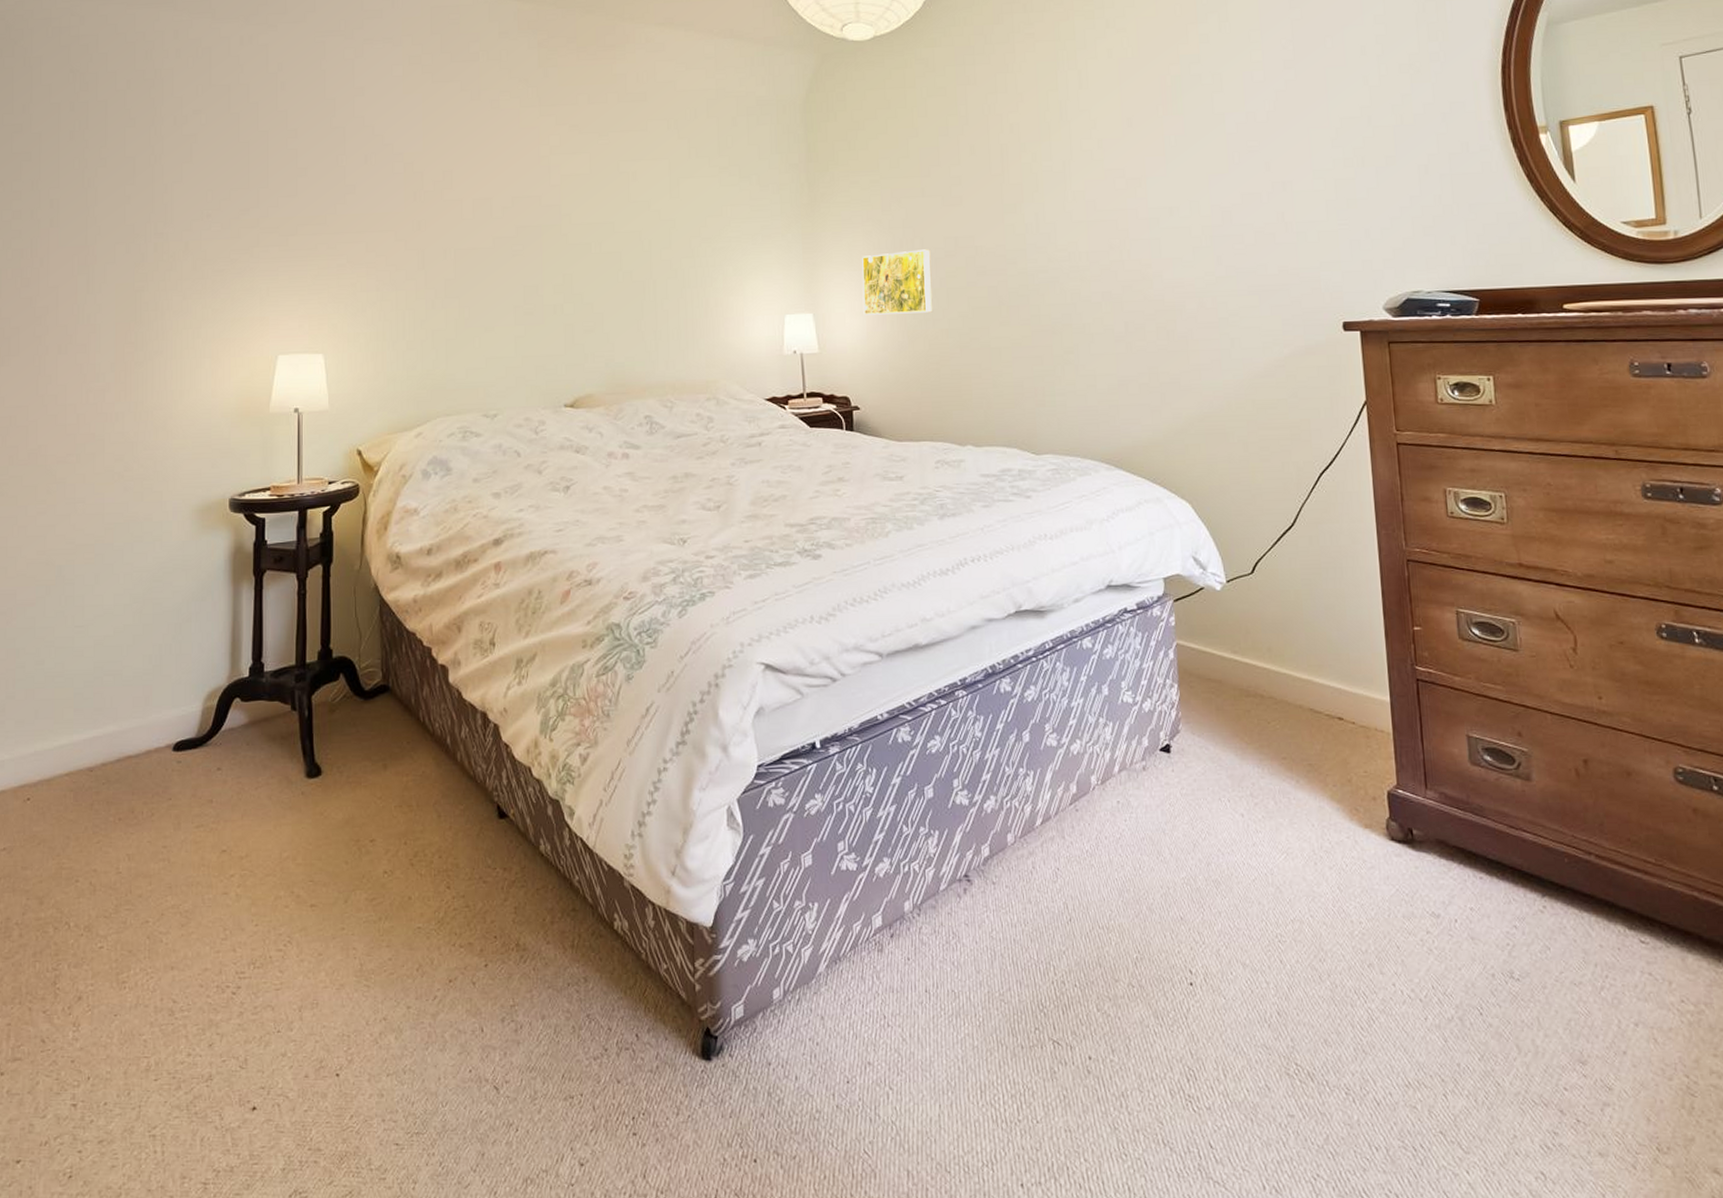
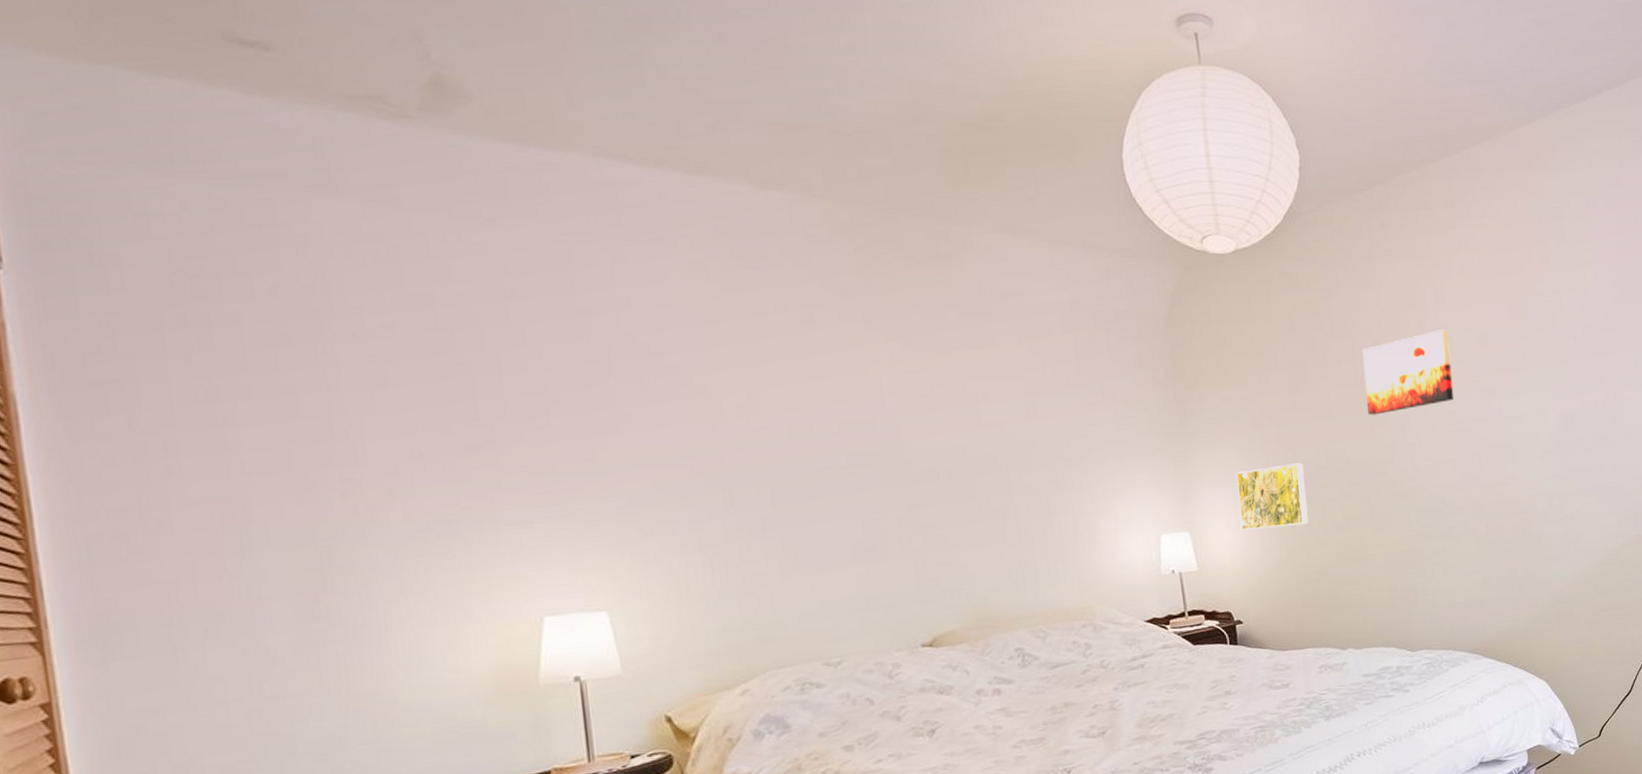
wall art: none [997,114,1095,203] -> present [1362,329,1454,415]

